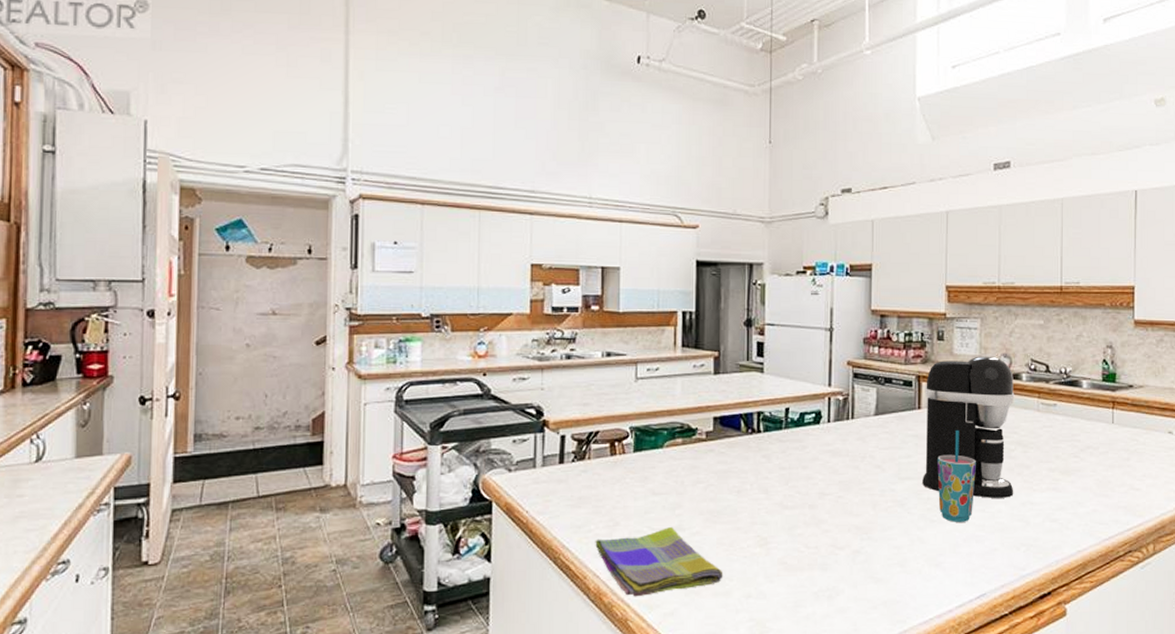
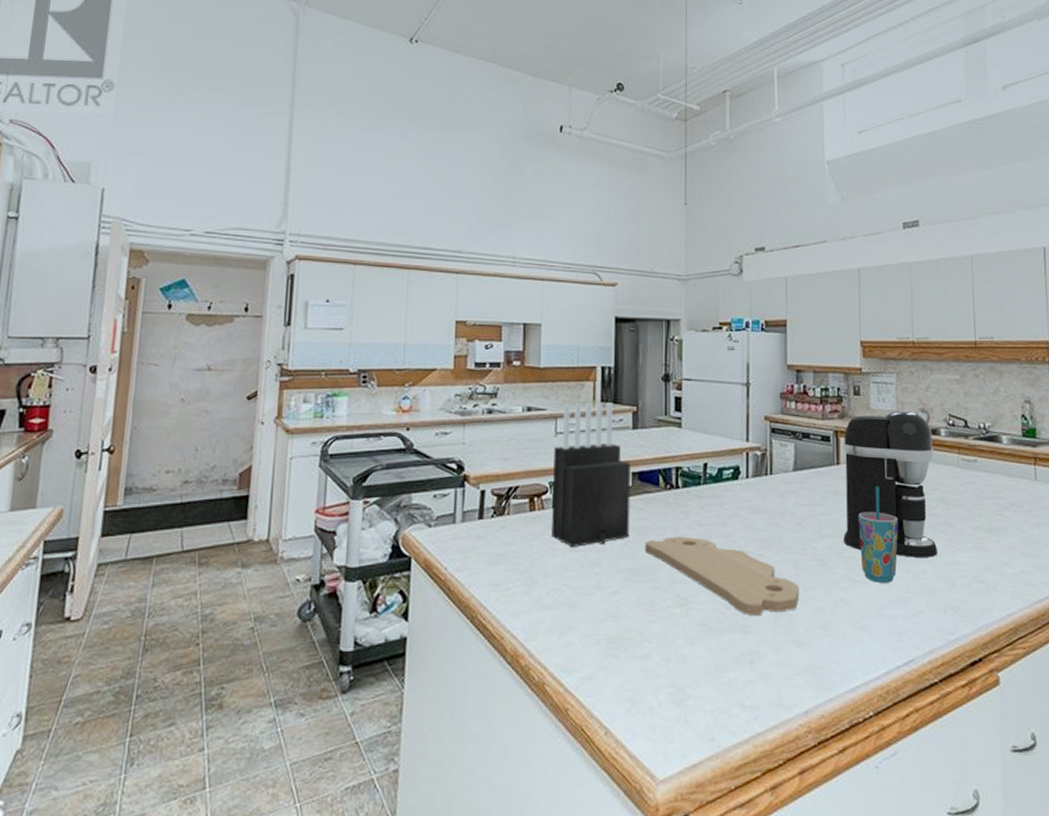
dish towel: present [595,526,723,597] -> none [513,585,643,660]
knife block: none [633,347,712,491] -> present [552,402,631,548]
cutting board: none [726,479,878,554] -> present [645,536,800,615]

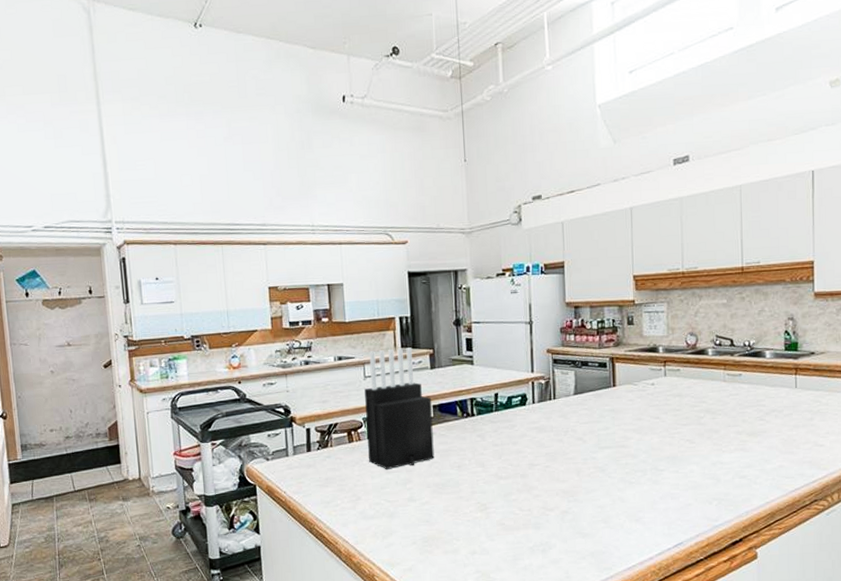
cutting board: present [645,536,800,615] -> none [448,455,583,515]
coffee maker: present [844,411,938,557] -> none [619,335,705,461]
cup: present [858,486,898,583] -> none [633,402,669,483]

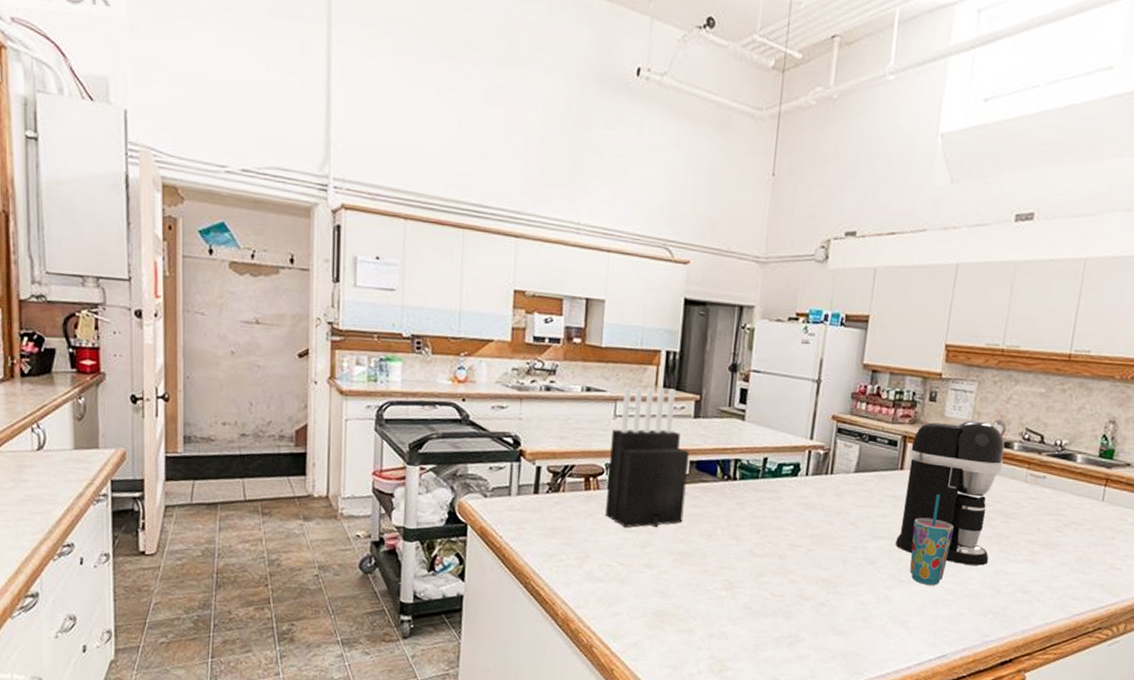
coffee maker: none [619,335,705,461] -> present [895,420,1005,566]
cup: none [633,402,669,483] -> present [910,493,954,585]

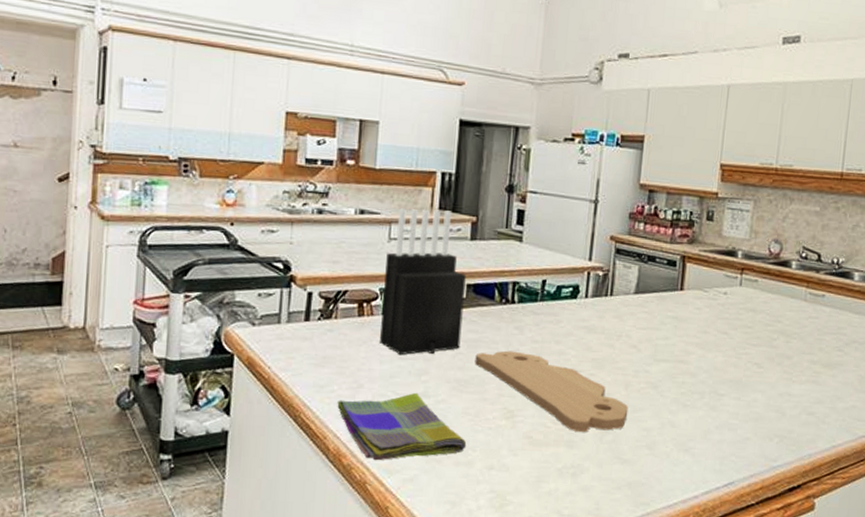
dish towel: none [565,563,688,626] -> present [337,392,467,461]
cutting board: none [697,525,846,604] -> present [475,350,629,432]
coffee maker: present [895,420,1005,566] -> none [678,239,783,388]
cup: present [910,493,954,585] -> none [693,314,736,409]

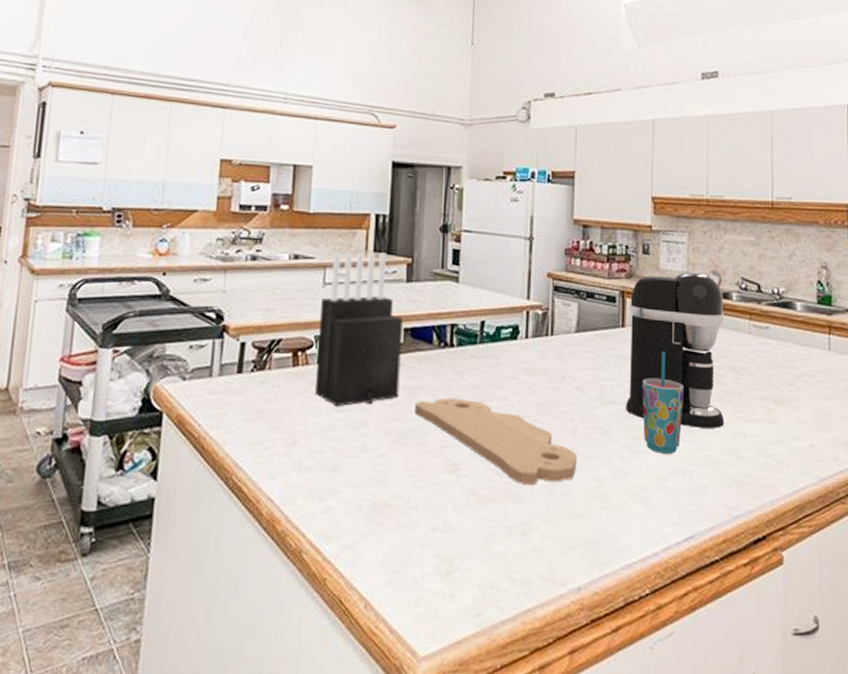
dish towel: present [337,392,467,461] -> none [271,447,409,526]
coffee maker: none [678,239,783,388] -> present [626,272,725,428]
cup: none [693,314,736,409] -> present [642,351,684,454]

